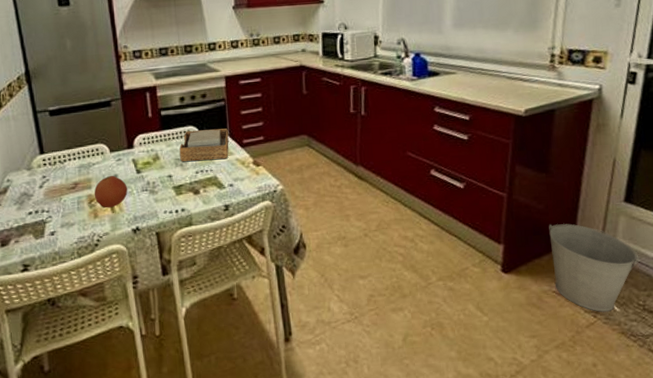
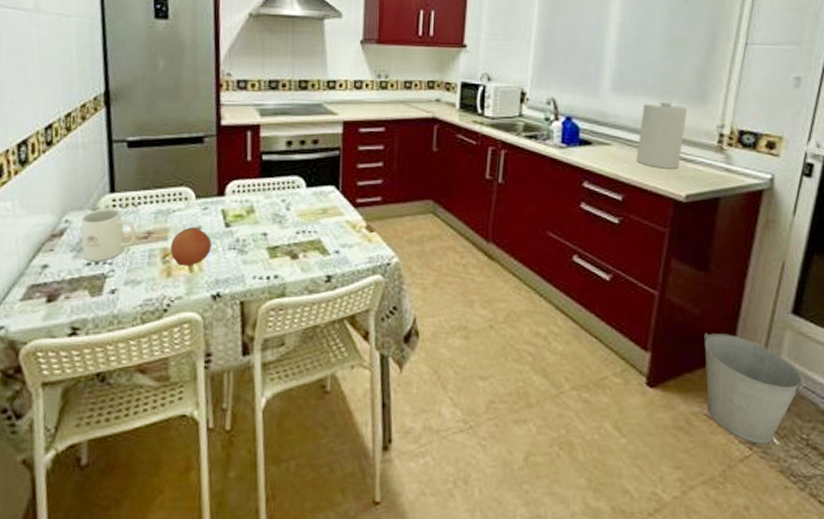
mug: none [20,167,66,211] -> present [80,209,137,262]
napkin holder: present [179,128,229,162] -> none [279,182,341,220]
paper towel holder: none [479,31,521,90] -> present [636,101,687,169]

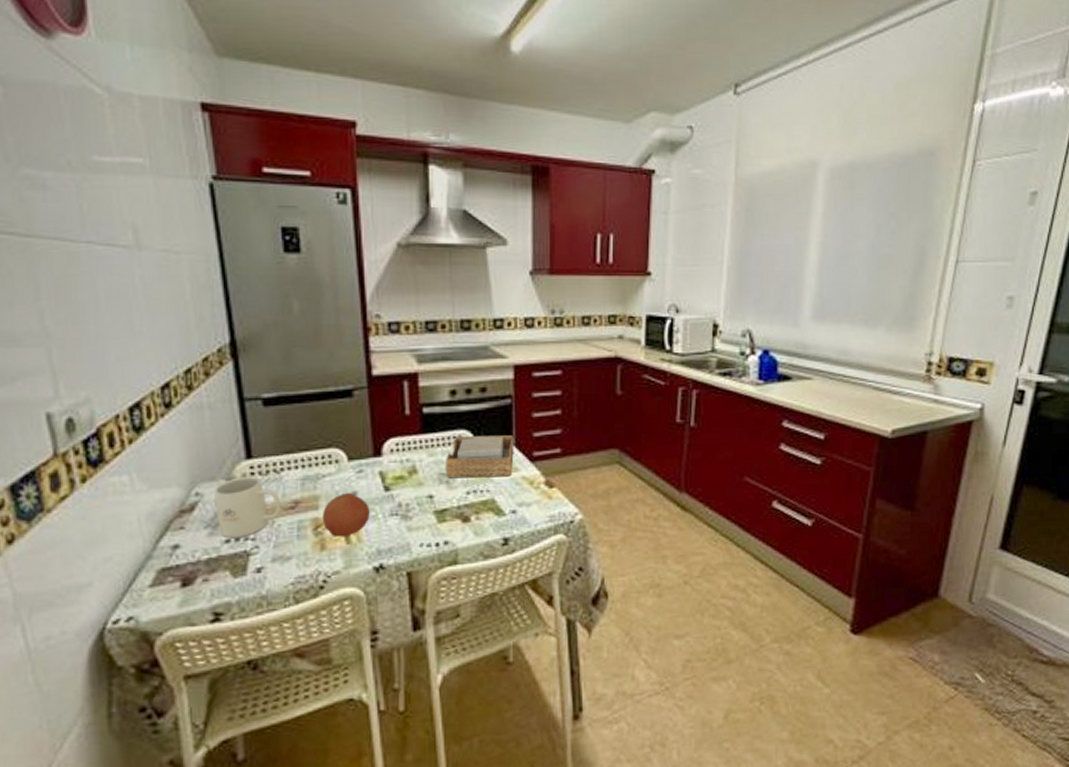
napkin holder: none [279,182,341,220] -> present [446,435,515,479]
paper towel holder: present [636,101,687,169] -> none [839,329,894,403]
bucket: present [704,332,806,445] -> none [910,574,1013,684]

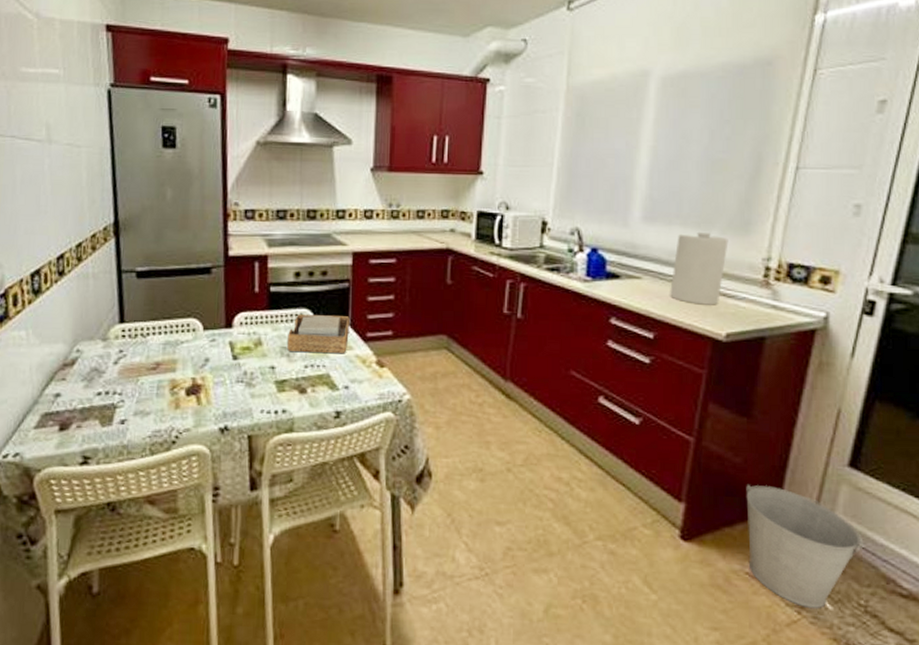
mug: present [215,477,282,539] -> none [91,339,146,392]
fruit: present [322,492,370,537] -> none [178,358,219,399]
paper towel holder: none [839,329,894,403] -> present [670,231,729,305]
bucket: none [910,574,1013,684] -> present [746,484,865,609]

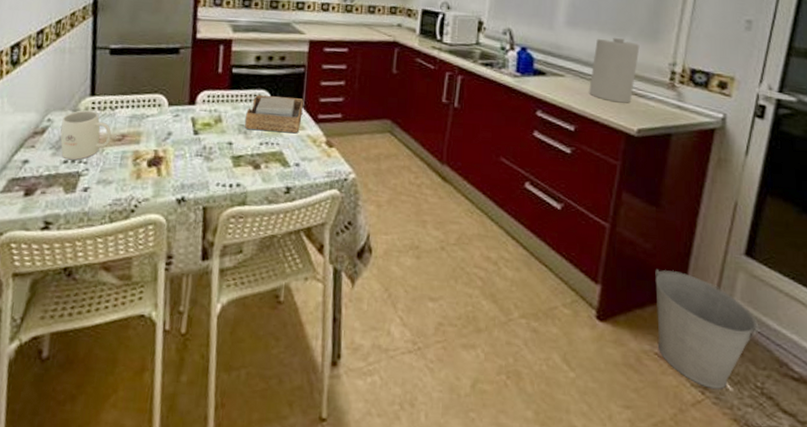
mug: none [91,339,146,392] -> present [60,110,112,161]

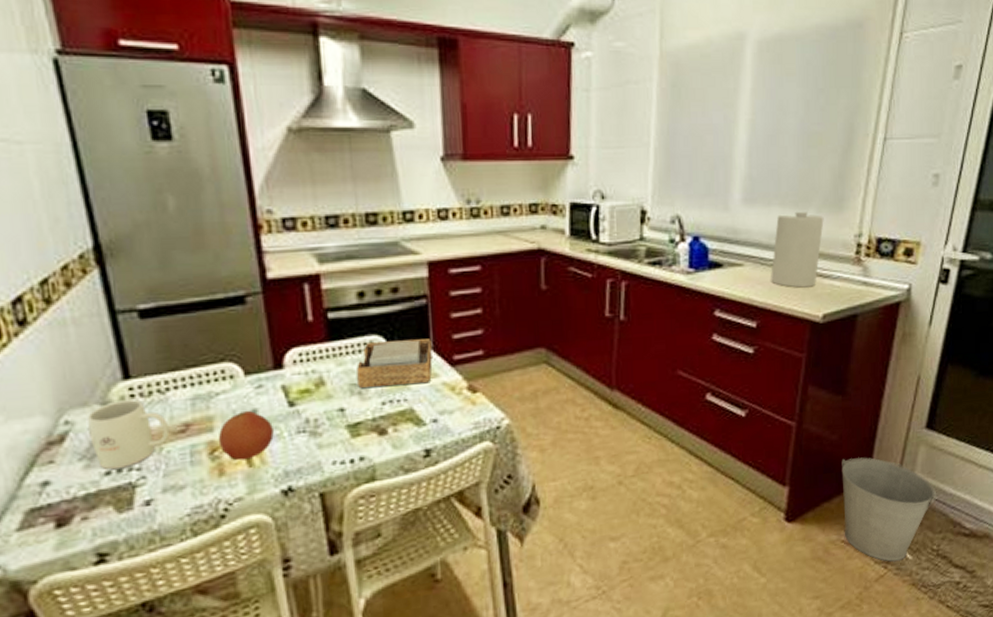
fruit: none [141,132,180,170] -> present [218,410,274,461]

